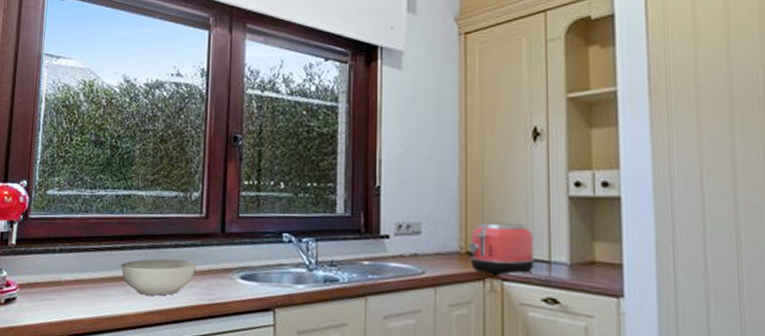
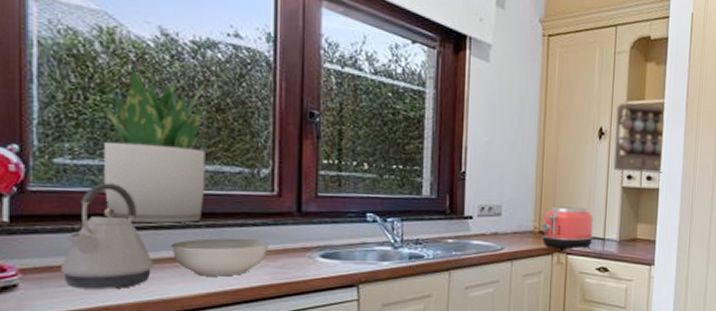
kettle: none [43,209,107,305] -> present [60,182,153,290]
planter: none [78,113,154,246] -> present [99,70,206,224]
spice rack: none [553,95,624,179] -> present [613,102,665,173]

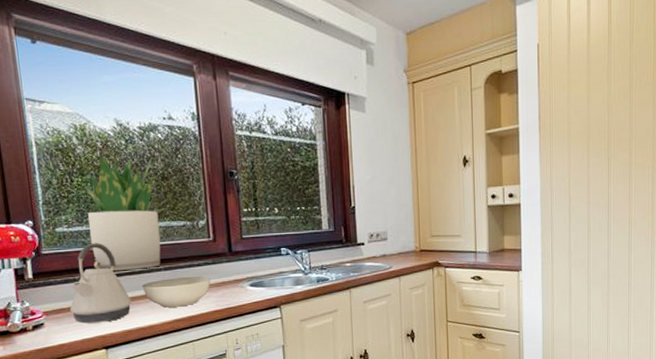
toaster: present [540,206,594,251] -> none [421,226,467,265]
spice rack: present [613,102,665,173] -> none [477,131,522,193]

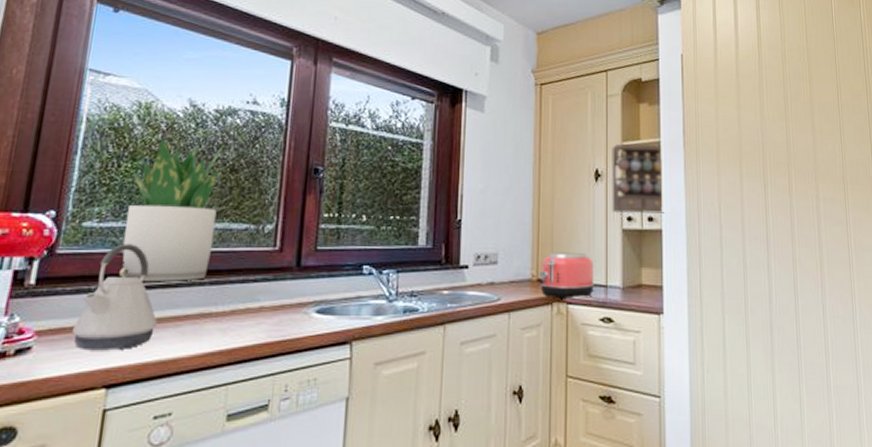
bowl: present [142,276,211,308] -> none [175,296,267,335]
toaster: none [421,226,467,265] -> present [539,252,595,300]
spice rack: none [477,131,522,193] -> present [612,143,664,214]

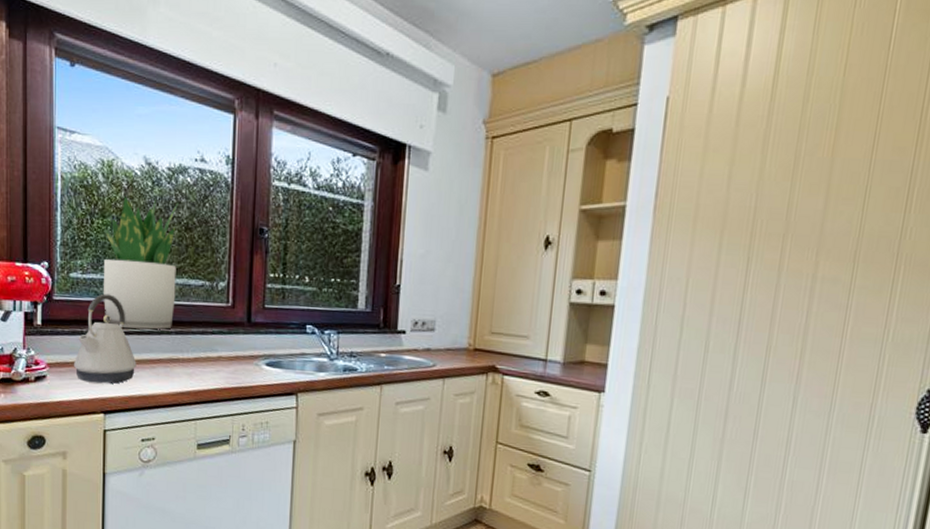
toaster: present [539,252,595,300] -> none [475,322,535,371]
spice rack: present [612,143,664,214] -> none [560,207,626,288]

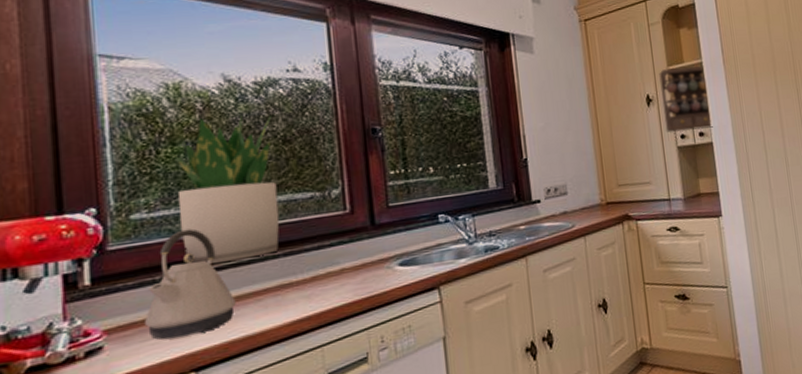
spice rack: none [560,207,626,288] -> present [659,66,713,133]

